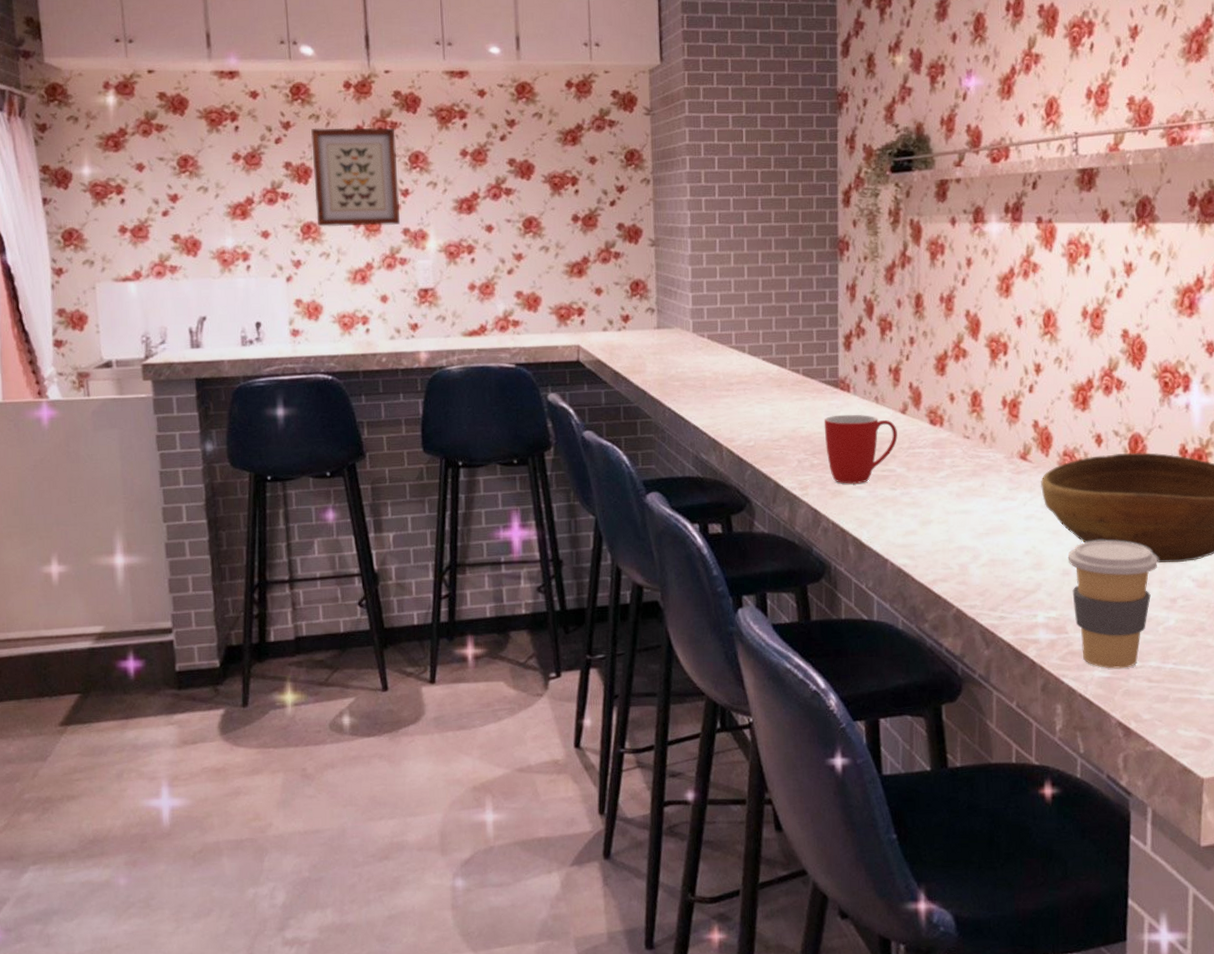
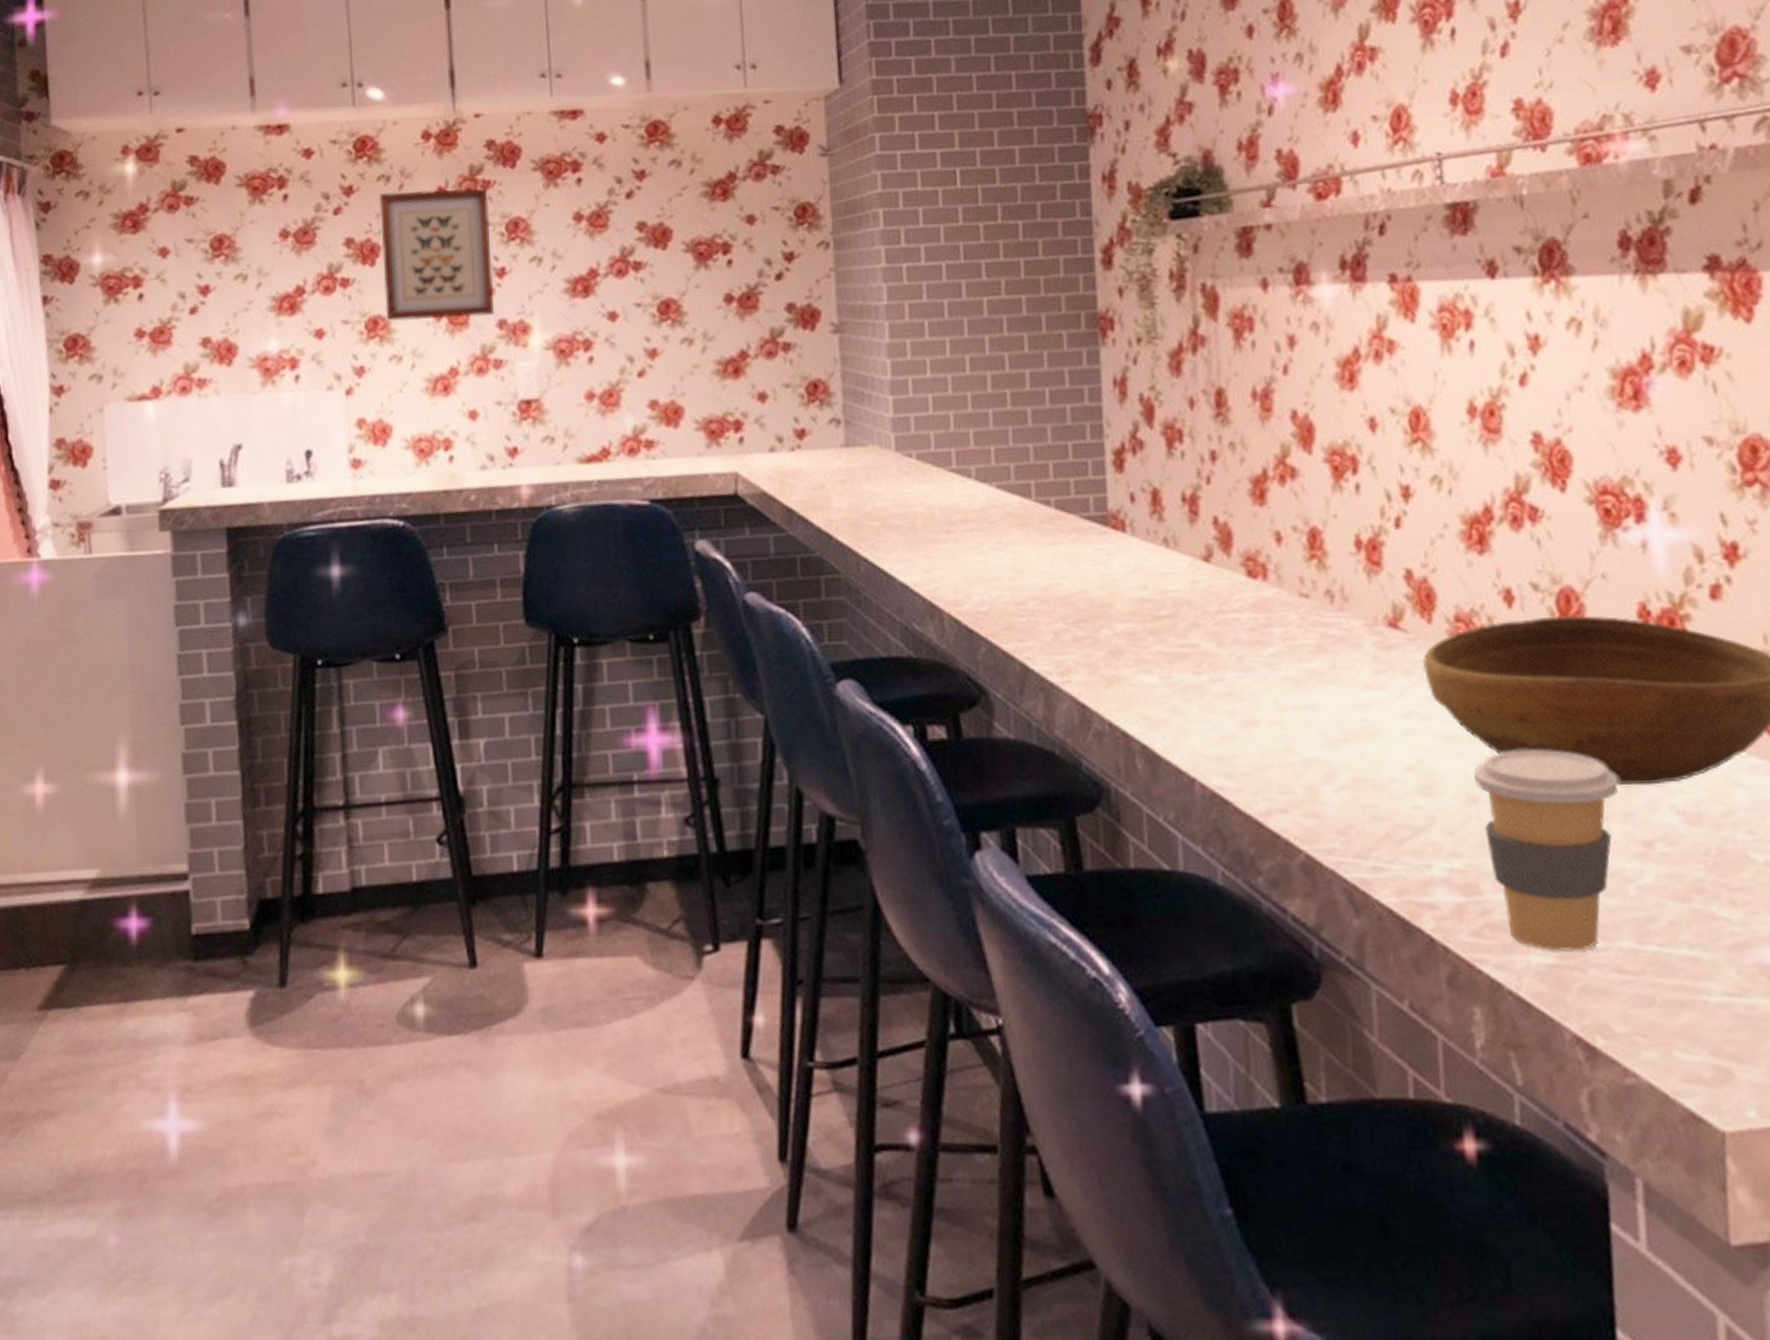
mug: present [824,414,897,484] -> none [1089,563,1200,666]

